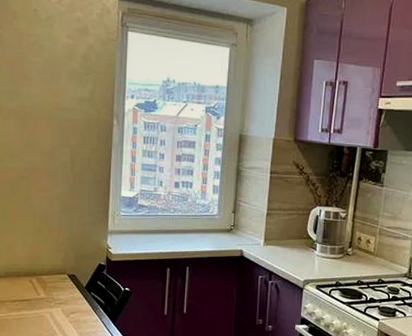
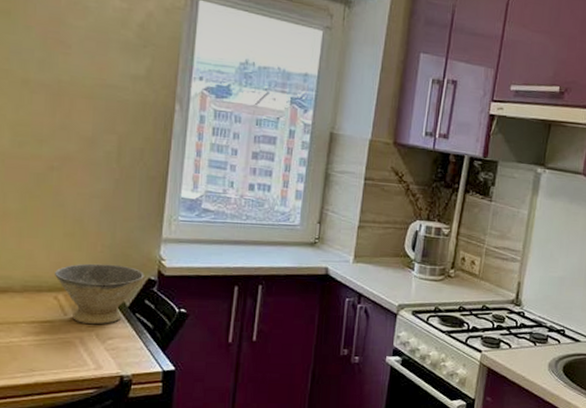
bowl: none [29,253,96,301] -> present [55,263,145,324]

